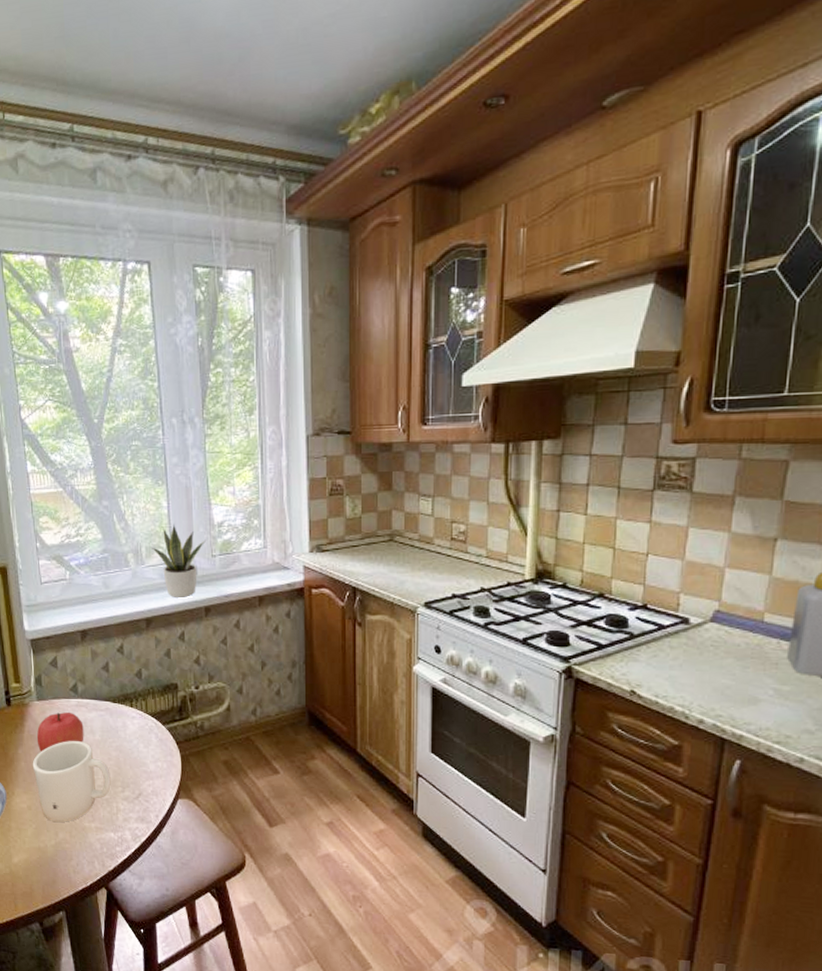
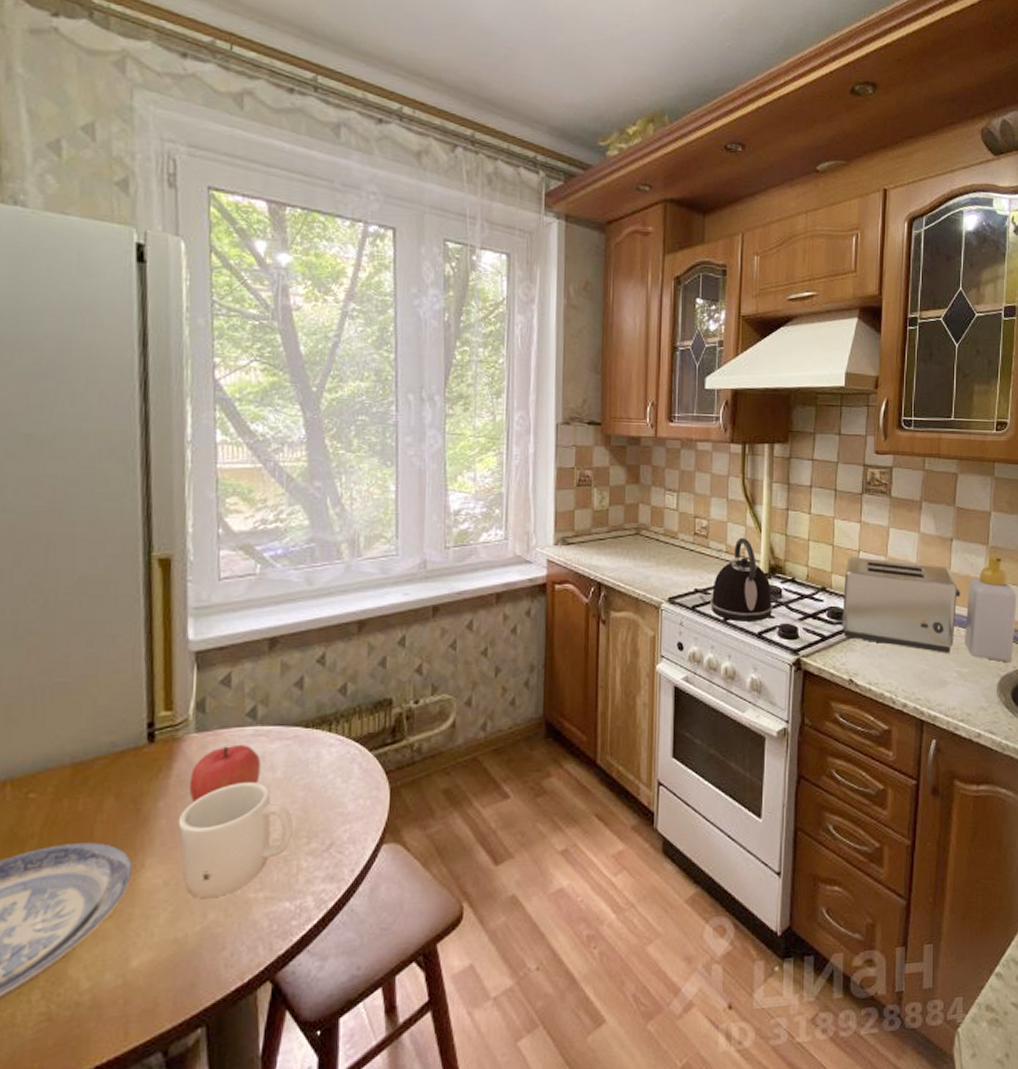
potted plant: present [151,523,207,599] -> none [372,510,440,597]
kettle: none [469,542,541,627] -> present [710,537,773,622]
toaster: none [621,560,785,668] -> present [841,557,960,653]

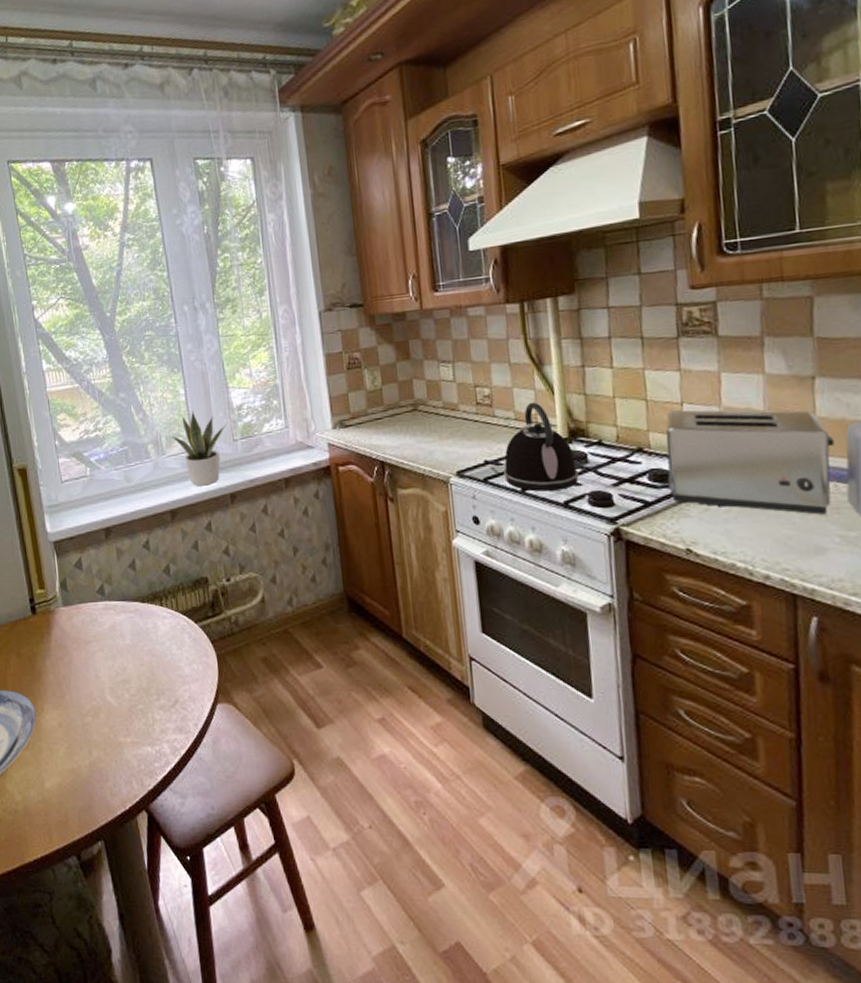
mug: present [178,782,293,899] -> none [61,647,145,740]
fruit: present [189,744,261,802] -> none [64,616,114,662]
potted plant: none [372,510,440,597] -> present [171,410,227,488]

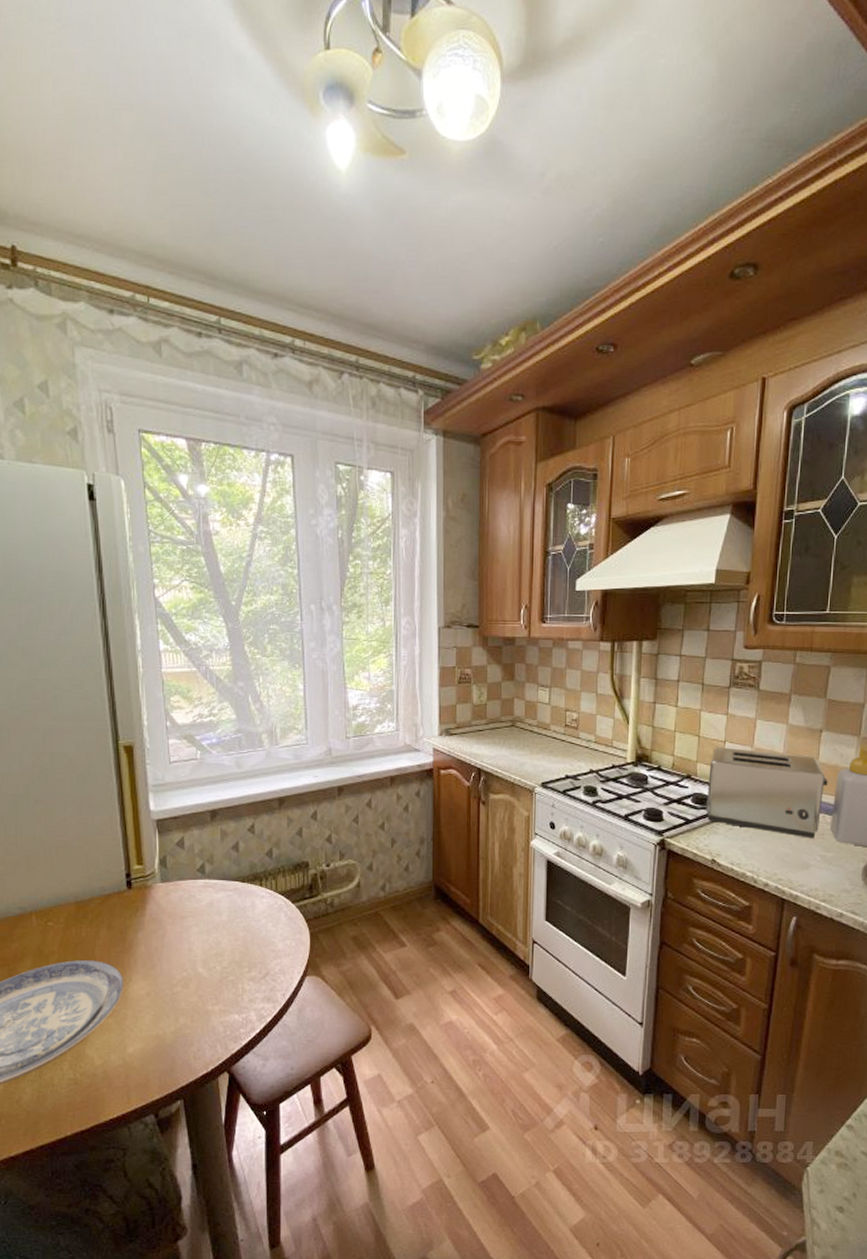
potted plant: present [171,410,227,488] -> none [286,706,342,779]
kettle: present [504,402,579,492] -> none [580,729,640,805]

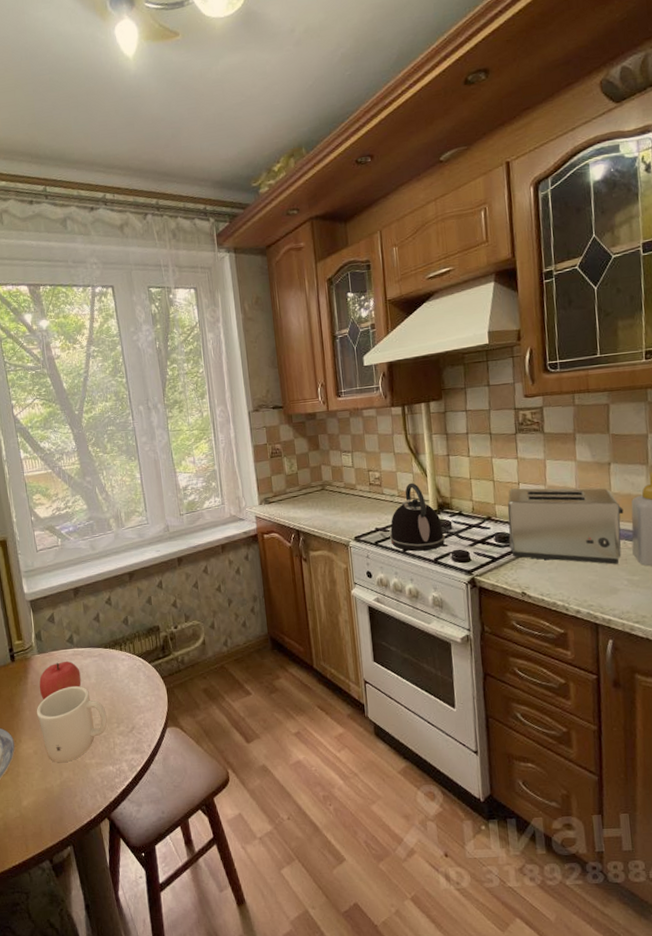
mug: none [153,923,237,1008] -> present [36,686,107,763]
fruit: none [159,893,210,935] -> present [39,661,82,700]
kettle: none [580,729,640,805] -> present [390,483,445,551]

